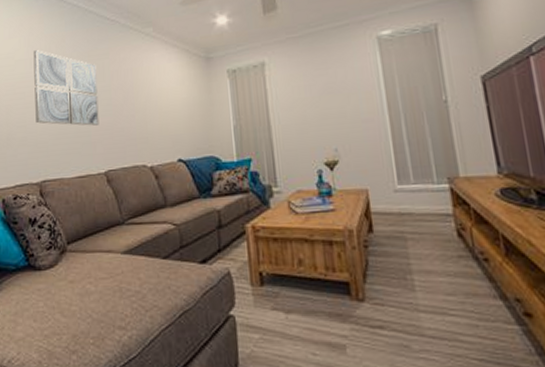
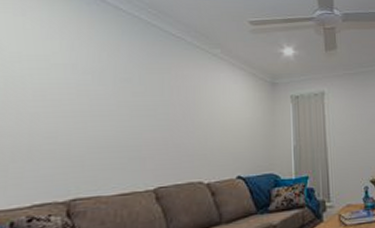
wall art: present [33,50,99,126] -> none [71,56,155,140]

